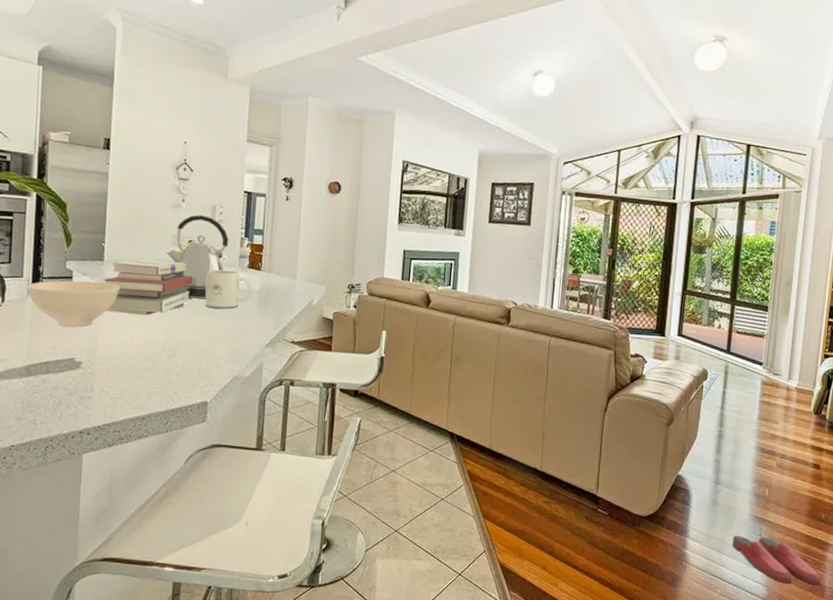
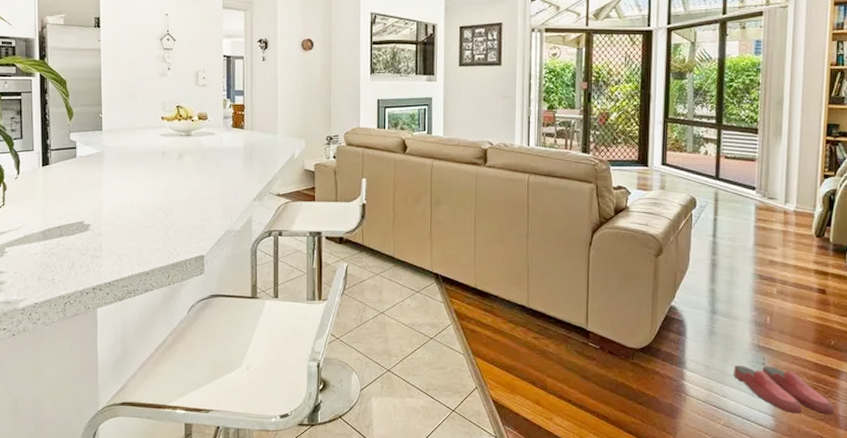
bowl: present [26,280,120,327] -> none [37,150,119,193]
books: present [103,259,194,315] -> none [103,126,183,178]
kettle: present [166,215,229,299] -> none [157,81,213,160]
mug: present [204,269,252,310] -> none [194,131,237,168]

